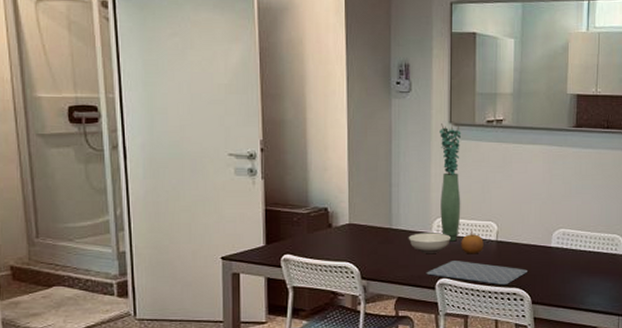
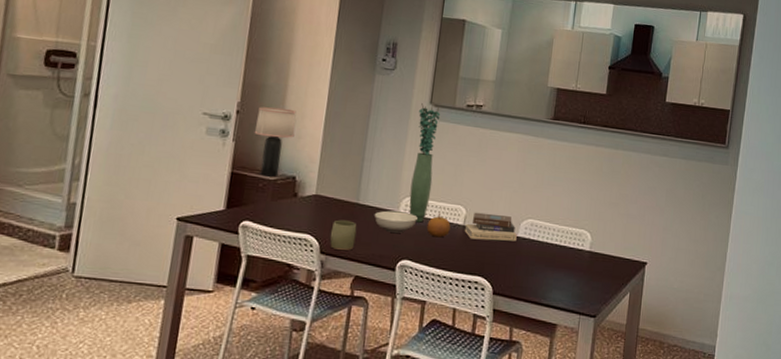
table lamp: none [281,141,320,210] -> present [254,106,297,177]
mug: none [368,245,393,275] -> present [330,220,357,251]
placemat: present [426,261,529,286] -> none [388,242,493,273]
books: none [498,227,550,253] -> present [464,212,517,242]

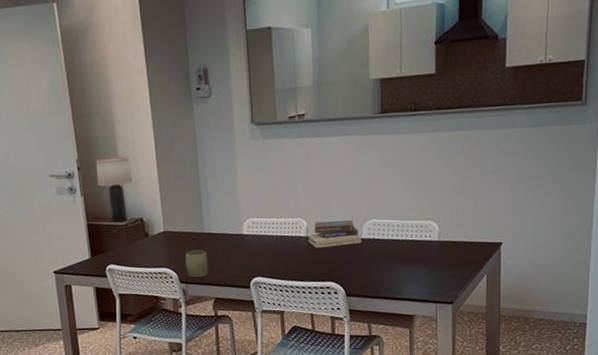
bowl: present [374,210,418,233] -> none [220,233,262,254]
vase: present [409,103,441,223] -> none [242,124,270,241]
fruit: present [426,213,451,238] -> none [271,228,294,252]

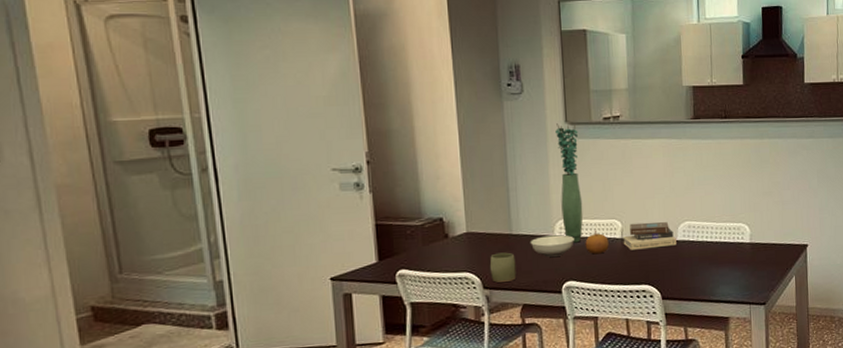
table lamp: present [96,156,133,223] -> none [389,150,432,223]
bowl: none [220,233,262,254] -> present [530,235,574,257]
vase: none [242,124,270,241] -> present [555,123,583,243]
fruit: none [271,228,294,252] -> present [585,230,609,255]

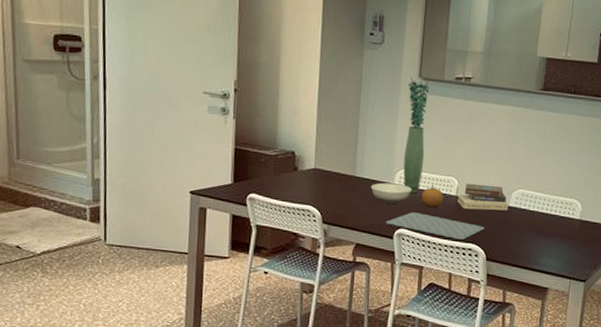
mug: present [489,252,517,283] -> none [330,192,355,221]
placemat: none [551,261,656,284] -> present [385,212,485,241]

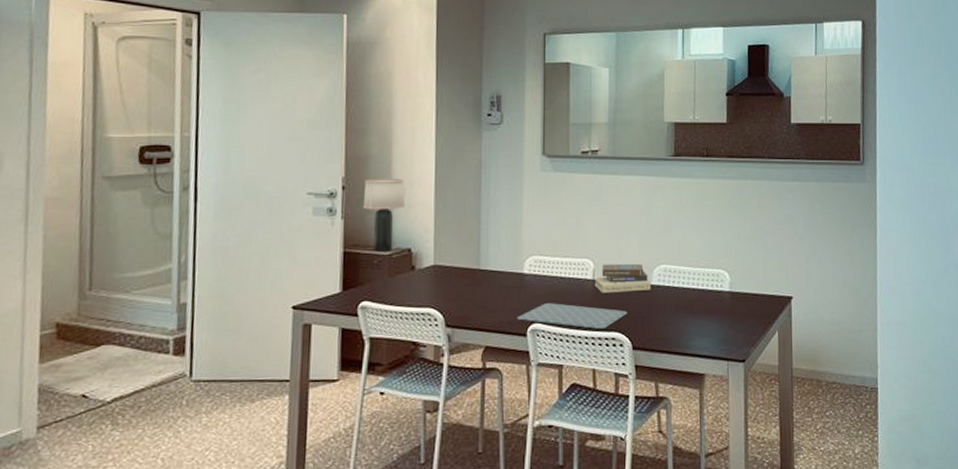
table lamp: none [252,84,291,152] -> present [362,178,405,252]
bowl: present [370,182,412,204] -> none [497,272,543,296]
vase: present [403,77,430,194] -> none [532,156,555,282]
fruit: present [421,184,444,208] -> none [554,269,579,296]

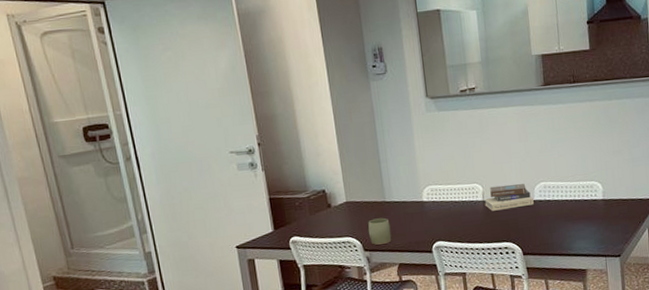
table lamp: present [362,178,405,252] -> none [276,131,314,196]
mug: none [454,288,481,322] -> present [367,218,392,246]
placemat: present [516,303,628,330] -> none [422,223,516,242]

